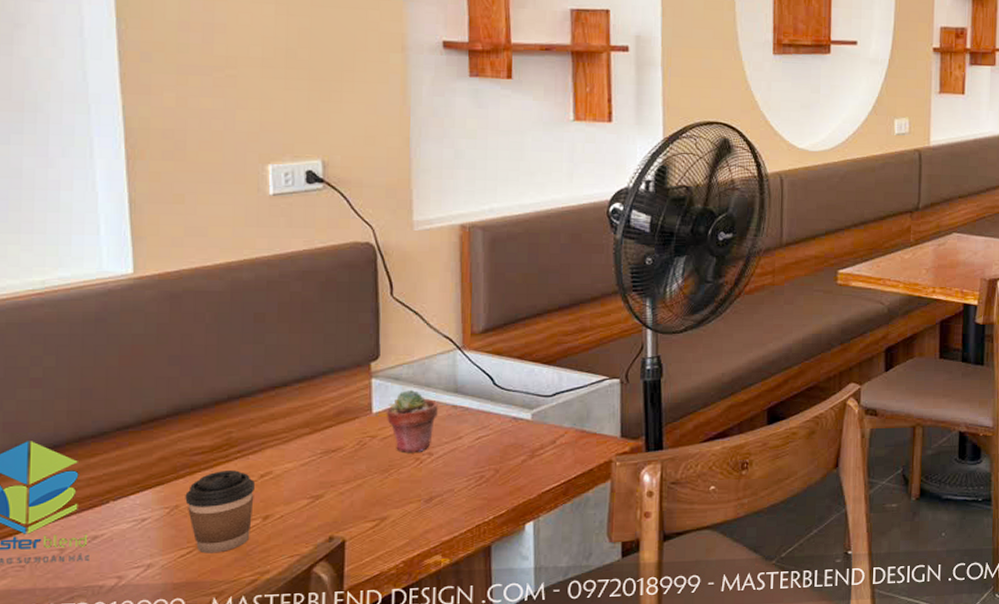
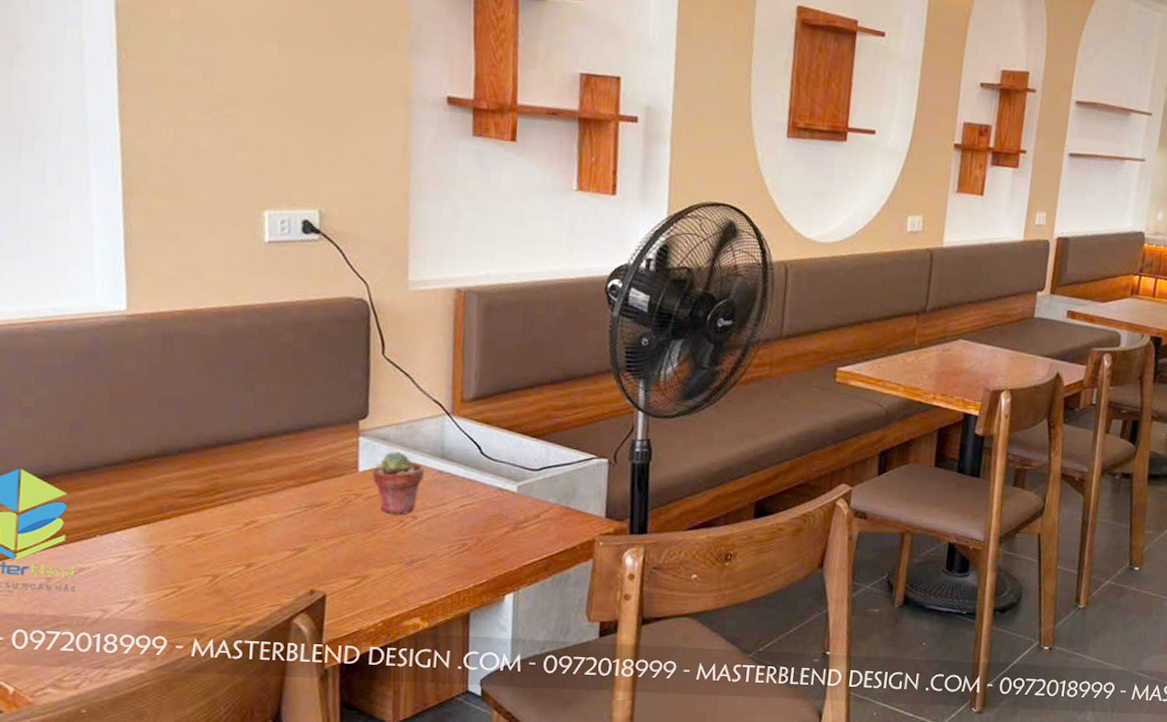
coffee cup: present [185,470,255,554] -> none [170,515,239,596]

